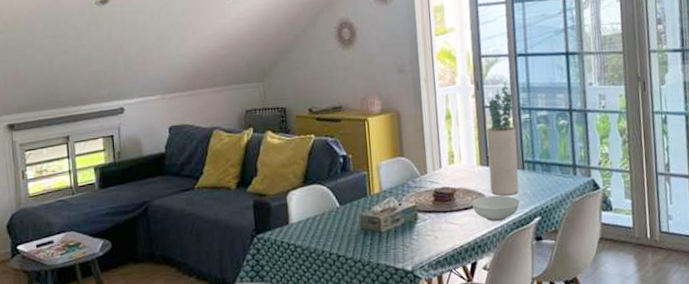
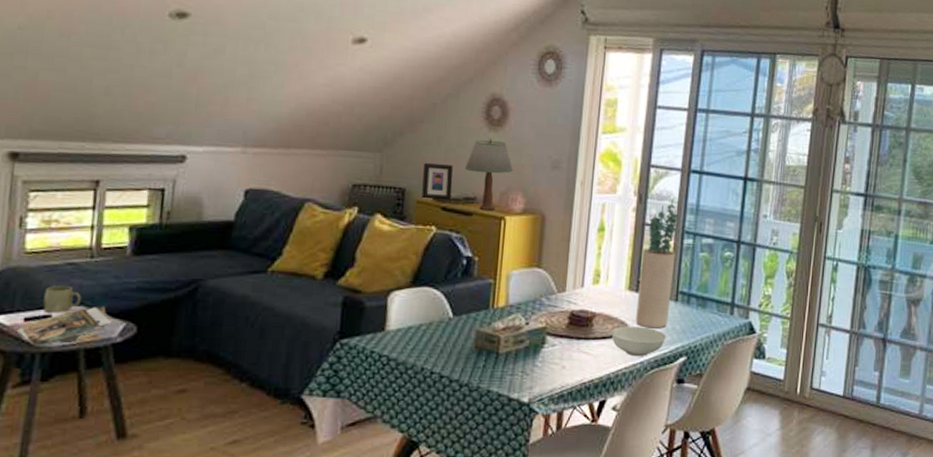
magazine: none [32,229,95,265] -> present [16,306,114,346]
mug: none [46,217,71,240] -> present [43,285,82,314]
picture frame: none [297,83,323,114] -> present [421,163,453,201]
table lamp: none [328,56,367,116] -> present [464,138,513,211]

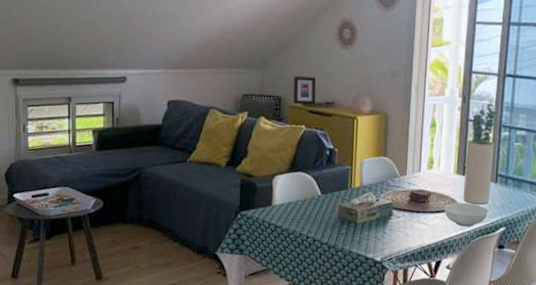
magazine: present [16,306,114,346] -> none [27,187,88,215]
mug: present [43,285,82,314] -> none [43,172,66,192]
table lamp: present [464,138,513,211] -> none [324,55,362,113]

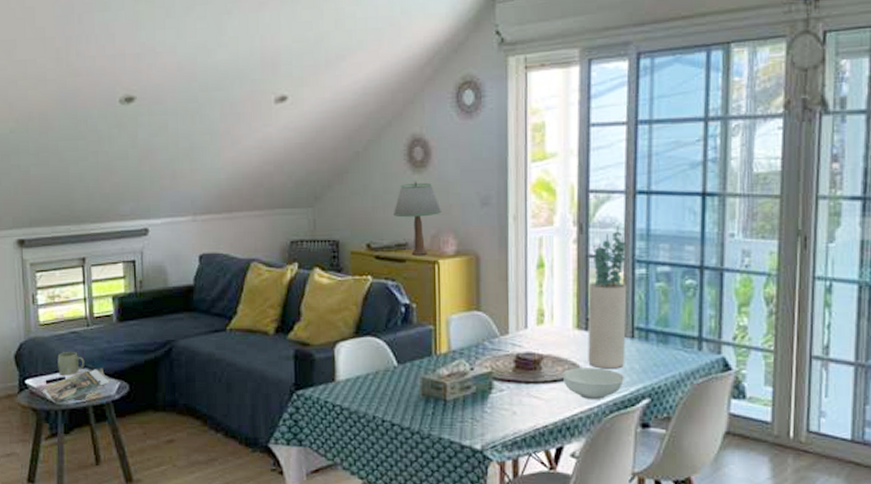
magazine: none [27,187,88,215] -> present [42,368,111,404]
mug: none [43,172,66,192] -> present [57,351,85,376]
picture frame: present [293,76,316,105] -> none [354,213,384,249]
table lamp: none [324,55,362,113] -> present [392,181,441,256]

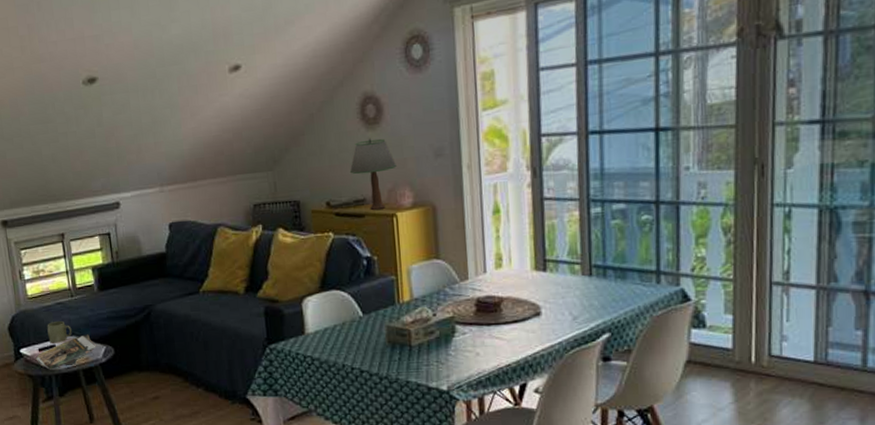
bowl: present [562,368,625,399] -> none [522,306,585,337]
vase: present [587,225,627,369] -> none [544,166,584,307]

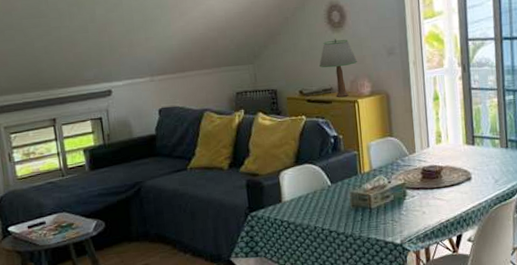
magazine: present [35,334,97,370] -> none [24,210,88,245]
mug: present [47,320,72,344] -> none [37,198,63,221]

